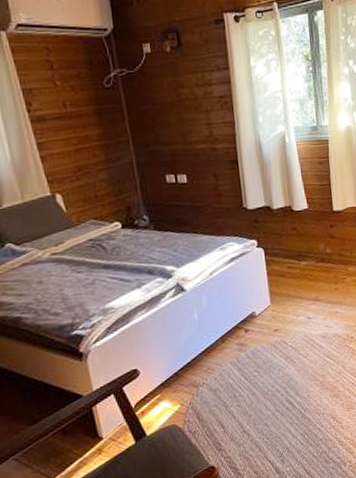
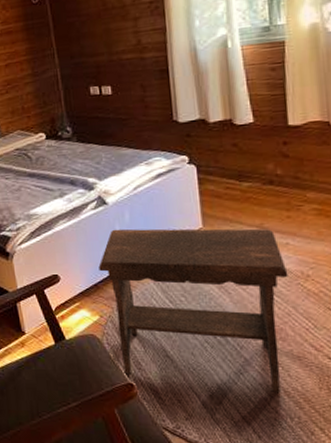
footstool: none [178,301,338,458] -> present [98,228,288,392]

